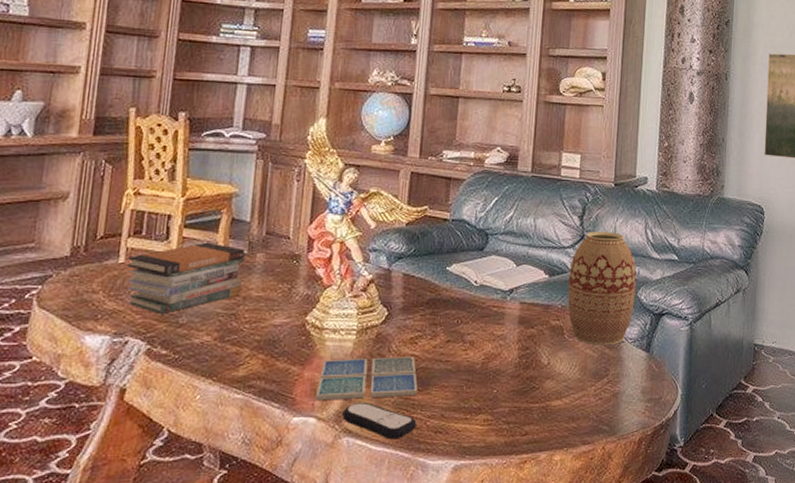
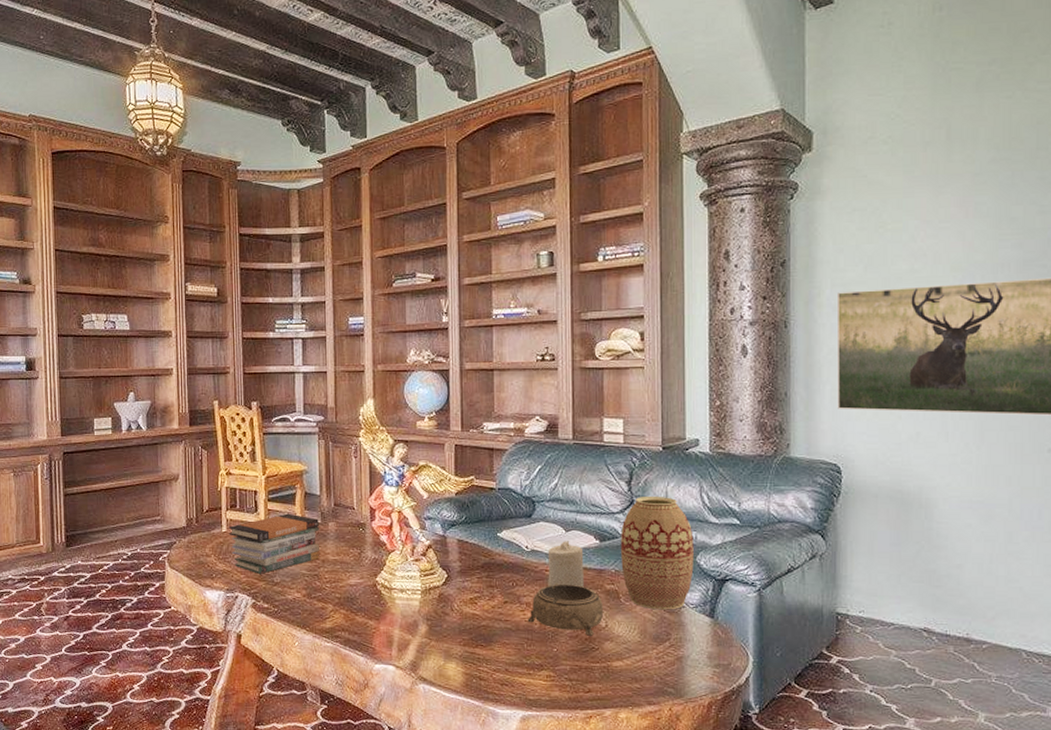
drink coaster: present [316,357,418,401] -> none [392,615,482,652]
remote control: present [342,401,417,440] -> none [417,654,484,689]
decorative bowl: none [469,320,547,375] -> present [527,584,603,636]
candle: none [494,275,533,324] -> present [548,541,584,588]

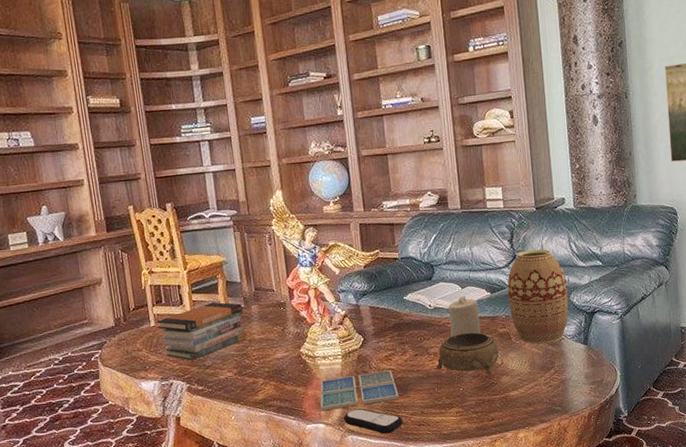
drink coaster: none [392,615,482,652] -> present [320,370,400,411]
remote control: none [417,654,484,689] -> present [344,408,403,434]

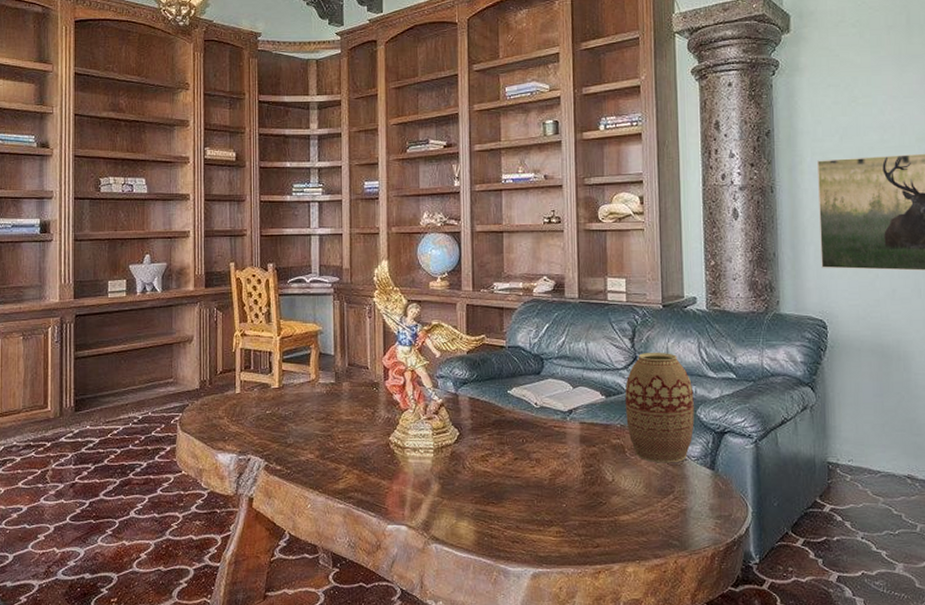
book stack: present [156,302,246,360] -> none [242,374,334,435]
drink coaster: present [320,370,400,411] -> none [405,473,493,511]
remote control: present [344,408,403,434] -> none [429,513,495,547]
decorative bowl: present [436,332,499,374] -> none [537,439,610,491]
candle: present [448,296,481,337] -> none [556,397,591,443]

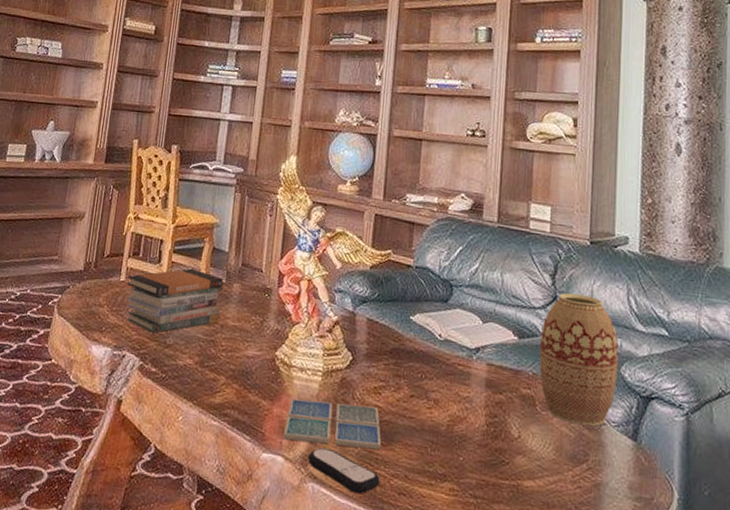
book stack: none [242,374,334,435] -> present [126,268,224,333]
drink coaster: none [405,473,493,511] -> present [284,399,382,450]
remote control: none [429,513,495,547] -> present [308,447,380,494]

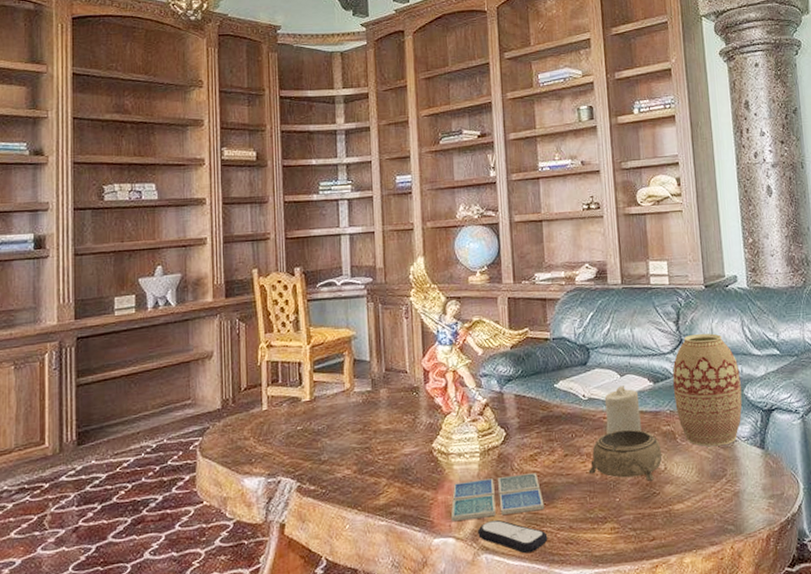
book stack: present [126,268,224,333] -> none [269,383,371,453]
decorative bowl: none [434,381,517,447] -> present [588,429,662,481]
candle: none [459,333,500,389] -> present [604,385,641,435]

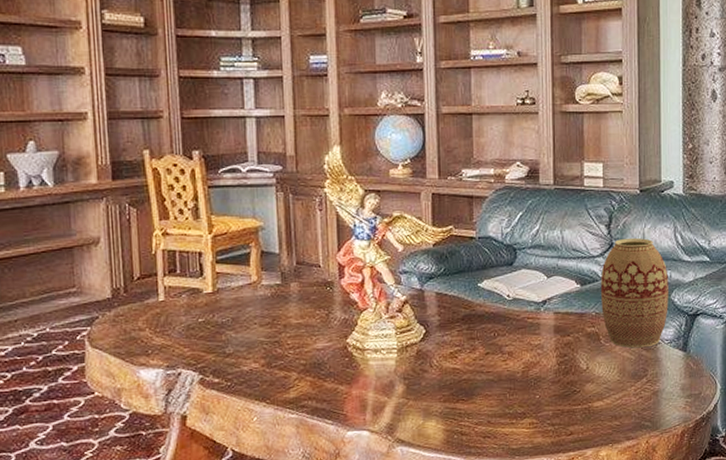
drink coaster: present [451,473,545,522] -> none [366,370,463,416]
remote control: present [478,519,548,554] -> none [394,413,465,446]
decorative bowl: present [588,429,662,481] -> none [509,330,584,380]
candle: present [604,385,641,435] -> none [529,287,565,335]

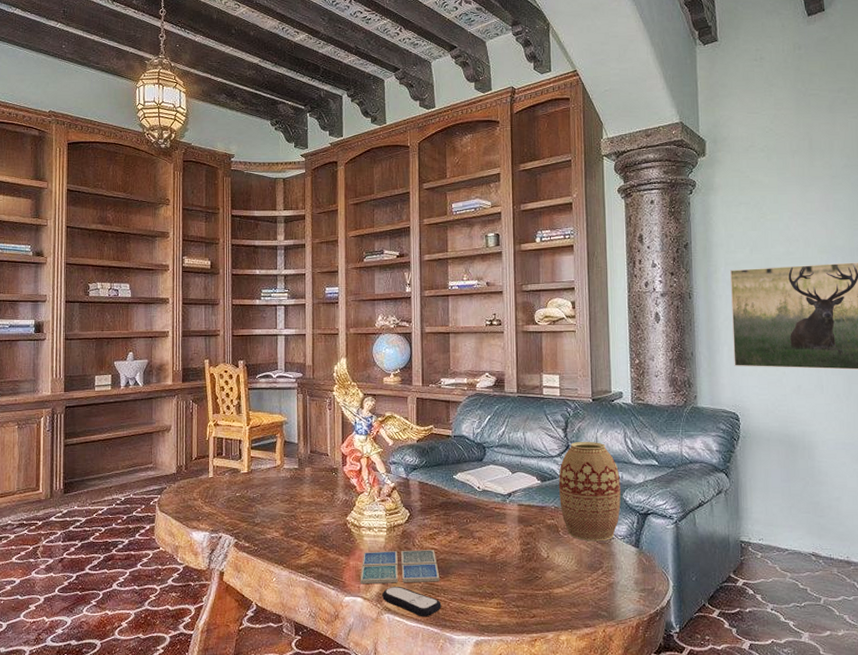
drink coaster: none [366,370,463,416] -> present [361,550,440,584]
remote control: none [394,413,465,446] -> present [382,586,442,617]

